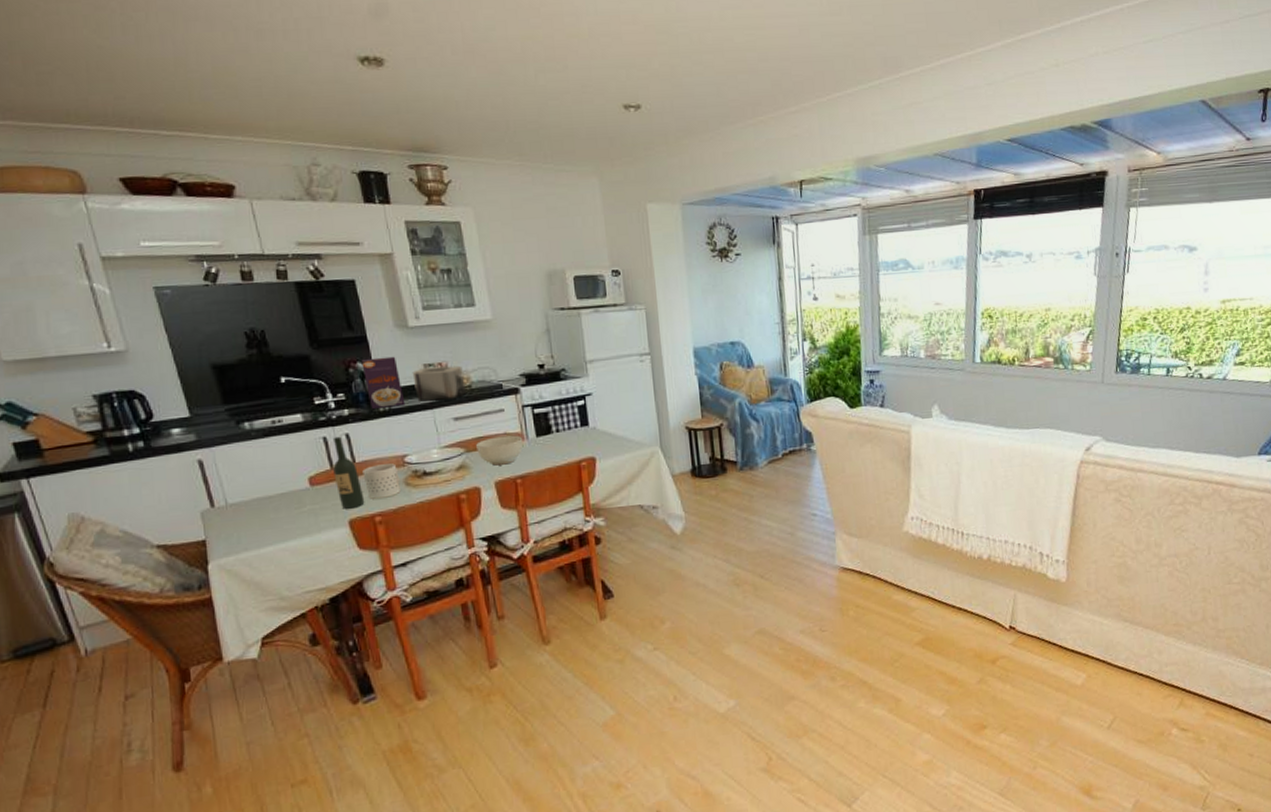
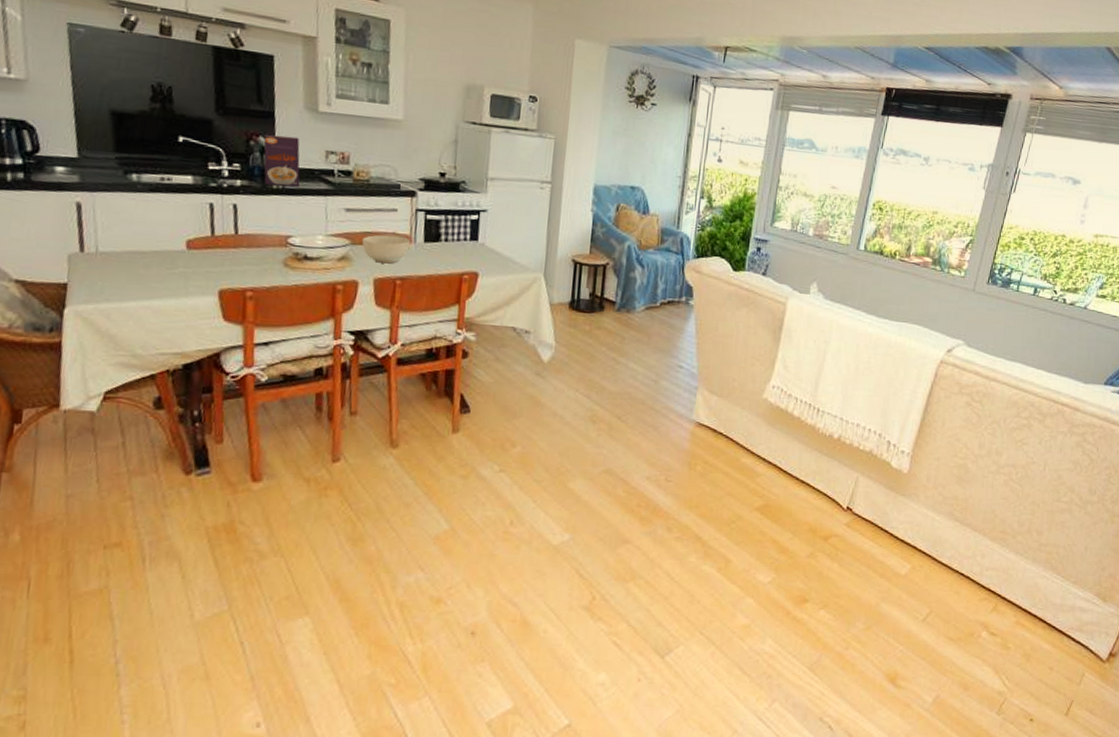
wine bottle: present [332,436,365,509] -> none [212,205,240,279]
mug: present [362,463,401,500] -> none [242,240,280,275]
toaster: present [412,365,466,402] -> none [312,154,365,191]

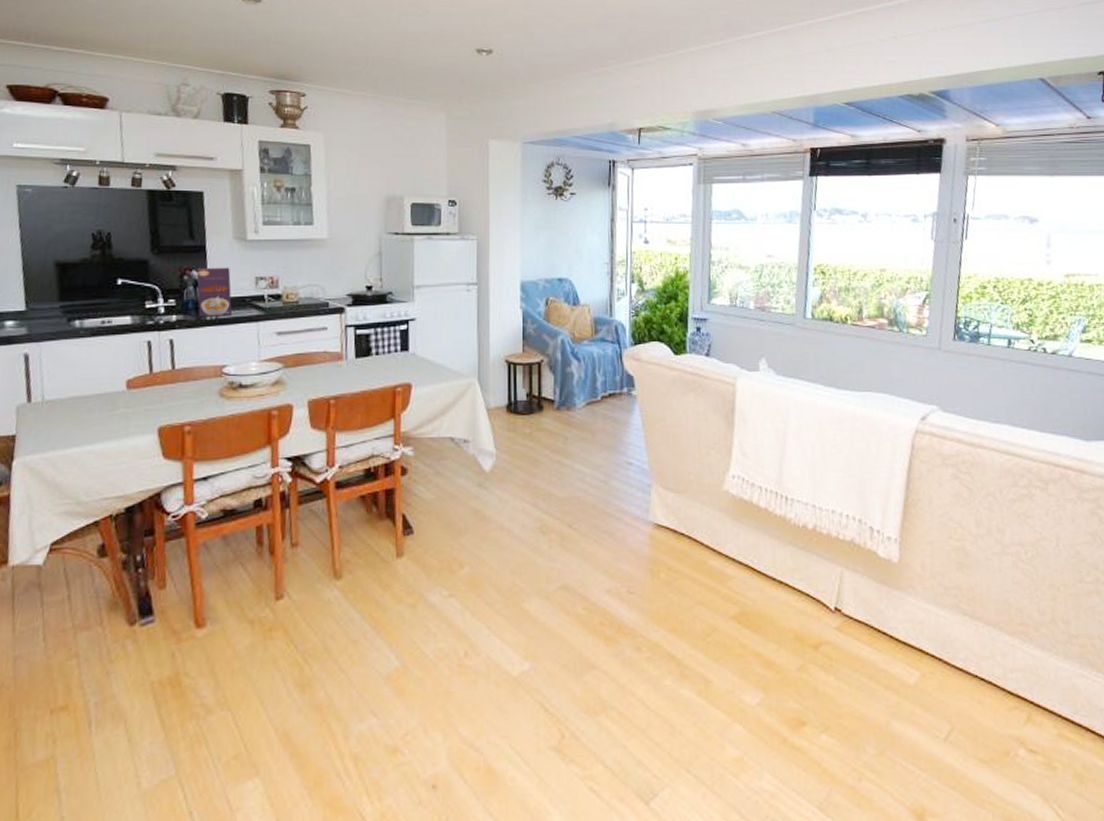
bowl: present [361,234,411,264] -> none [294,354,342,384]

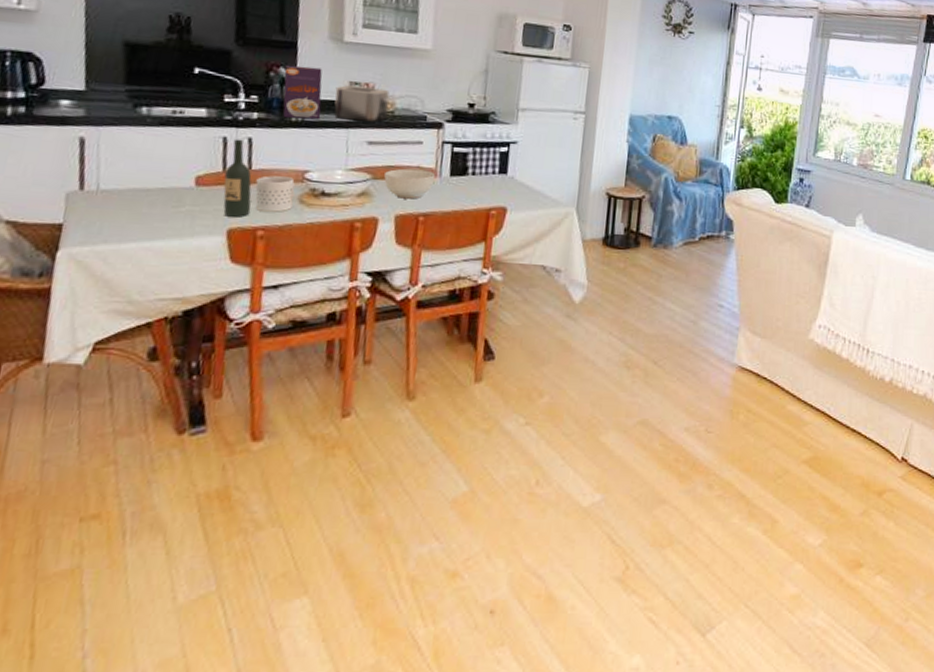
wine bottle: none [151,341,178,415] -> present [223,139,252,218]
mug: none [179,373,215,409] -> present [255,176,296,213]
toaster: none [243,281,293,315] -> present [334,85,390,123]
bowl: none [294,354,342,384] -> present [383,168,436,199]

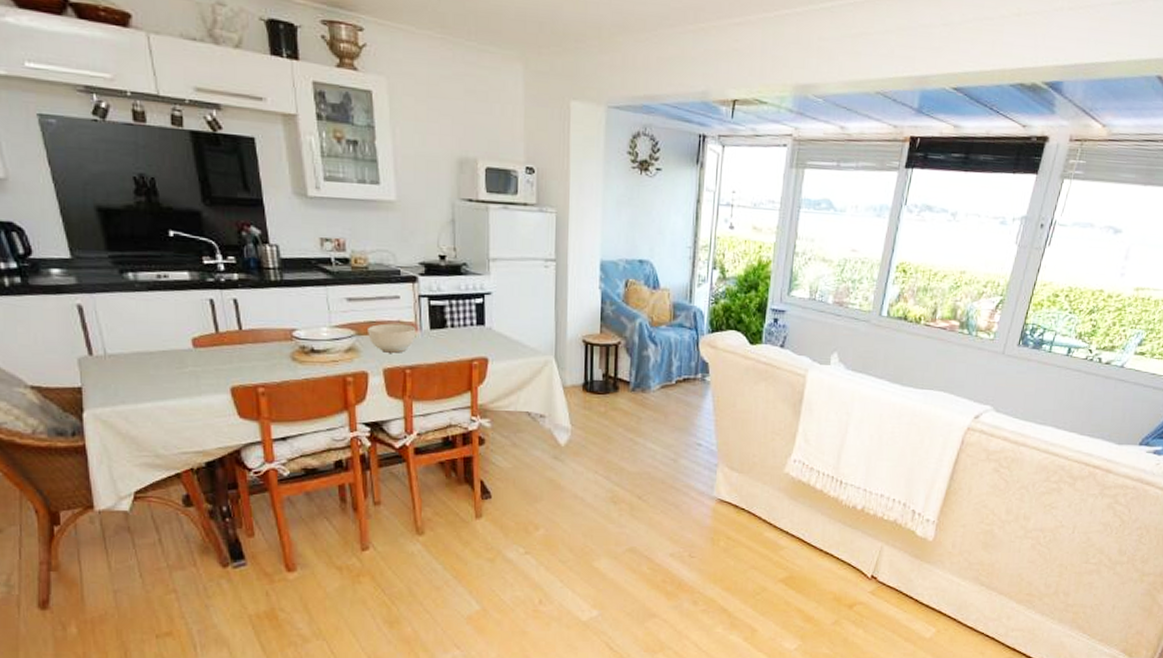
wine bottle: present [223,139,252,218] -> none [218,300,249,376]
mug: present [255,176,296,213] -> none [248,335,286,371]
cereal box: present [283,64,323,120] -> none [255,223,298,278]
toaster: present [334,85,390,123] -> none [308,242,362,280]

